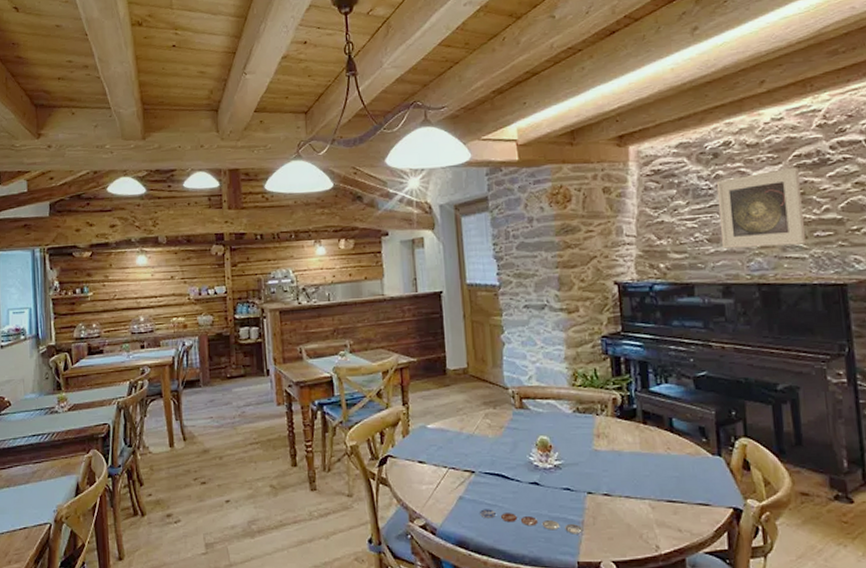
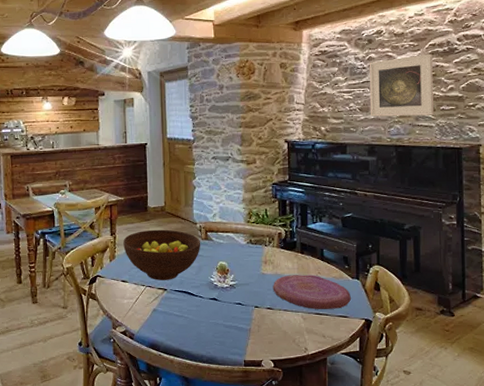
fruit bowl: none [418,396,515,461] -> present [123,229,201,280]
plate: present [480,509,584,534] -> none [169,319,250,339]
plate: none [609,451,713,495] -> present [273,275,351,309]

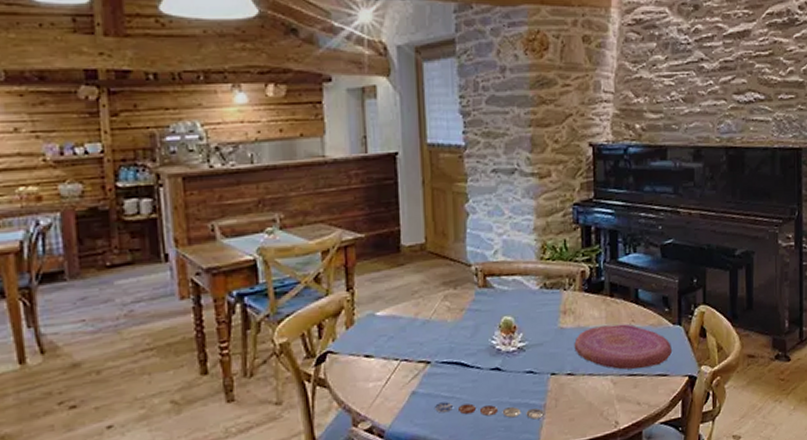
fruit bowl: present [123,229,201,280] -> none [365,276,478,351]
plate: none [169,319,250,339] -> present [435,402,545,420]
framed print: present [369,53,434,117] -> none [694,25,770,109]

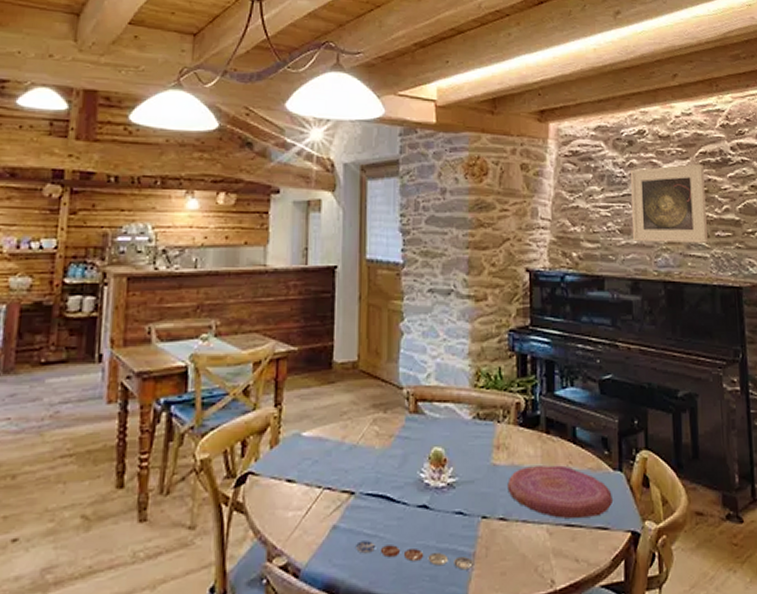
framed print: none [694,25,770,109] -> present [630,163,708,243]

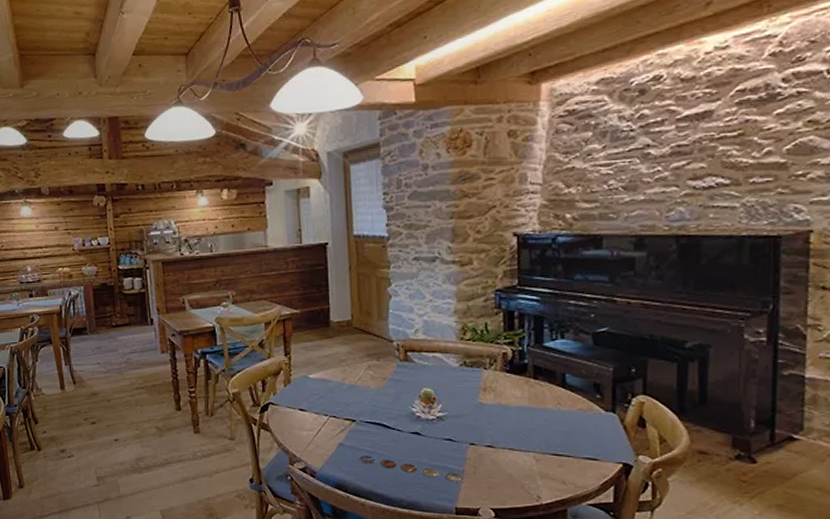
plate: present [507,465,612,518] -> none [494,406,603,449]
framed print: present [630,163,708,243] -> none [639,103,740,197]

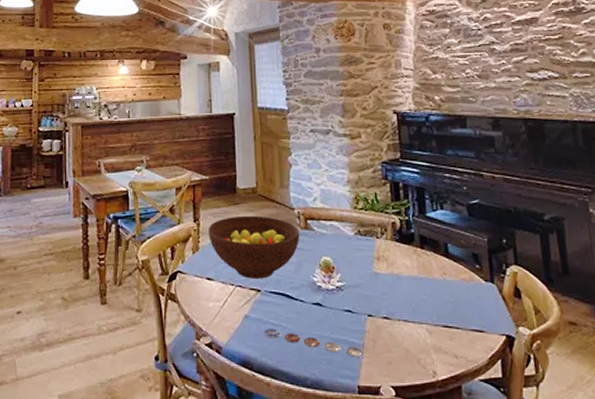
fruit bowl: none [300,348,399,410] -> present [208,215,300,279]

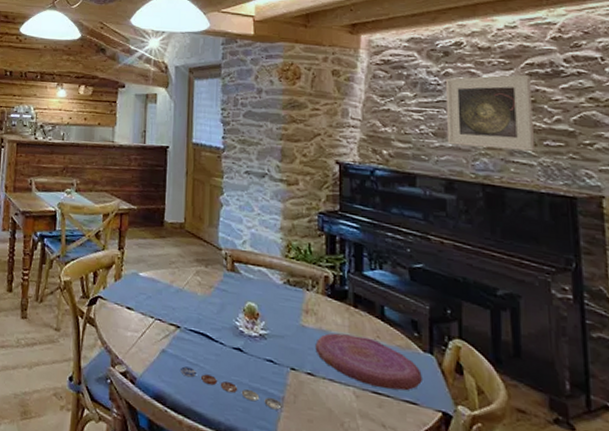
fruit bowl: present [208,215,300,279] -> none [132,249,226,316]
plate: none [388,275,486,321] -> present [315,333,422,391]
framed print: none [484,13,566,85] -> present [445,74,534,151]

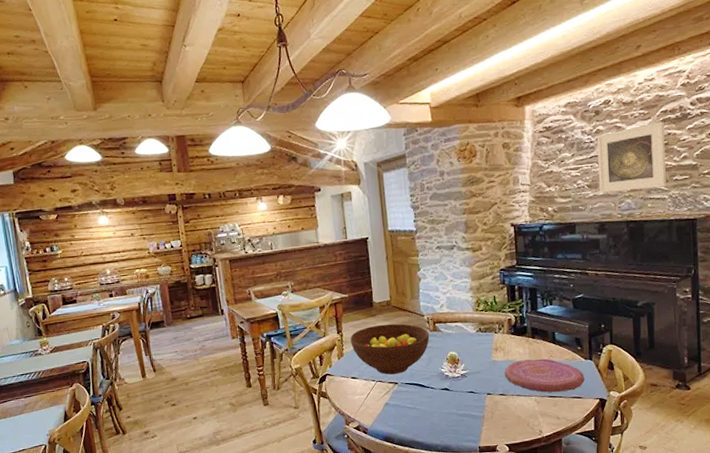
fruit bowl: none [132,249,226,316] -> present [350,323,430,375]
plate: present [181,366,283,411] -> none [402,411,484,426]

